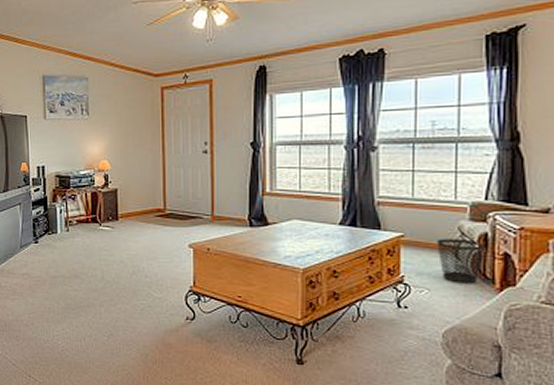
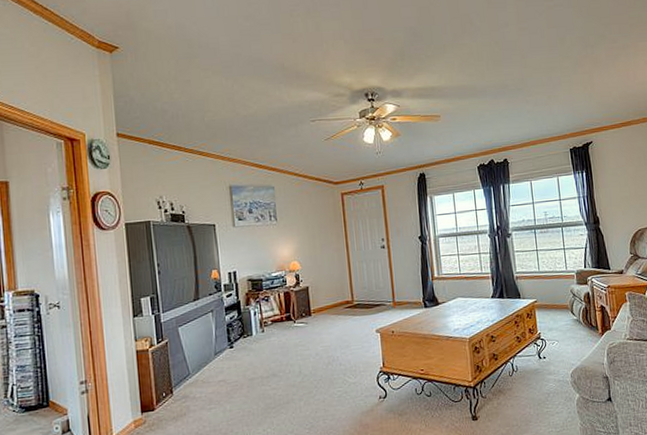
wastebasket: present [437,239,486,284] -> none [558,298,589,333]

